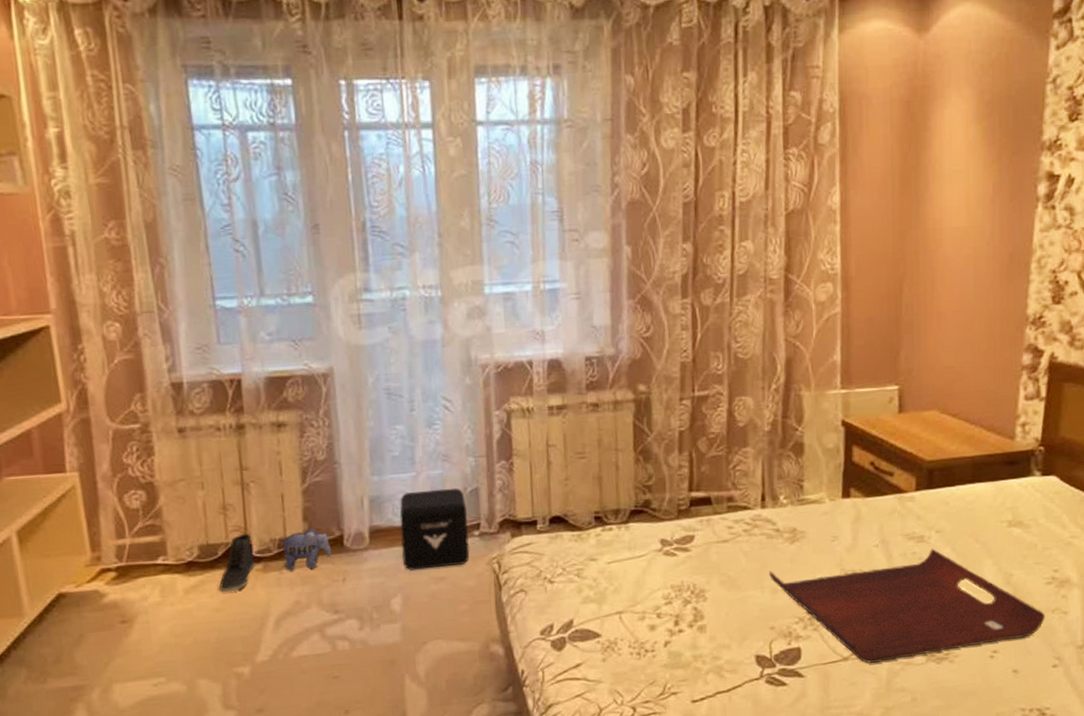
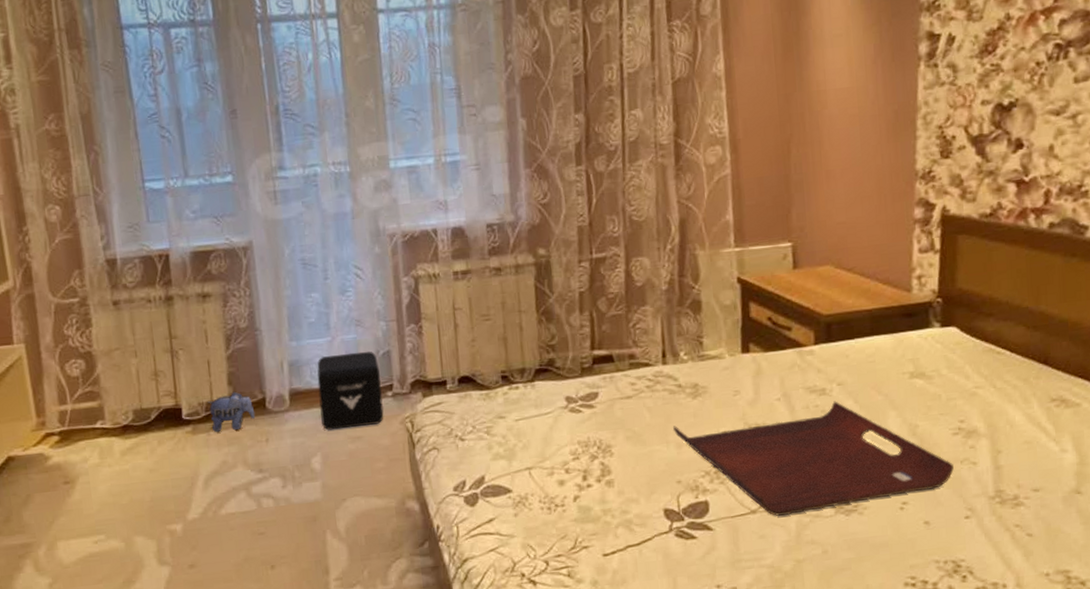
sneaker: present [219,533,255,592] -> none [153,397,185,453]

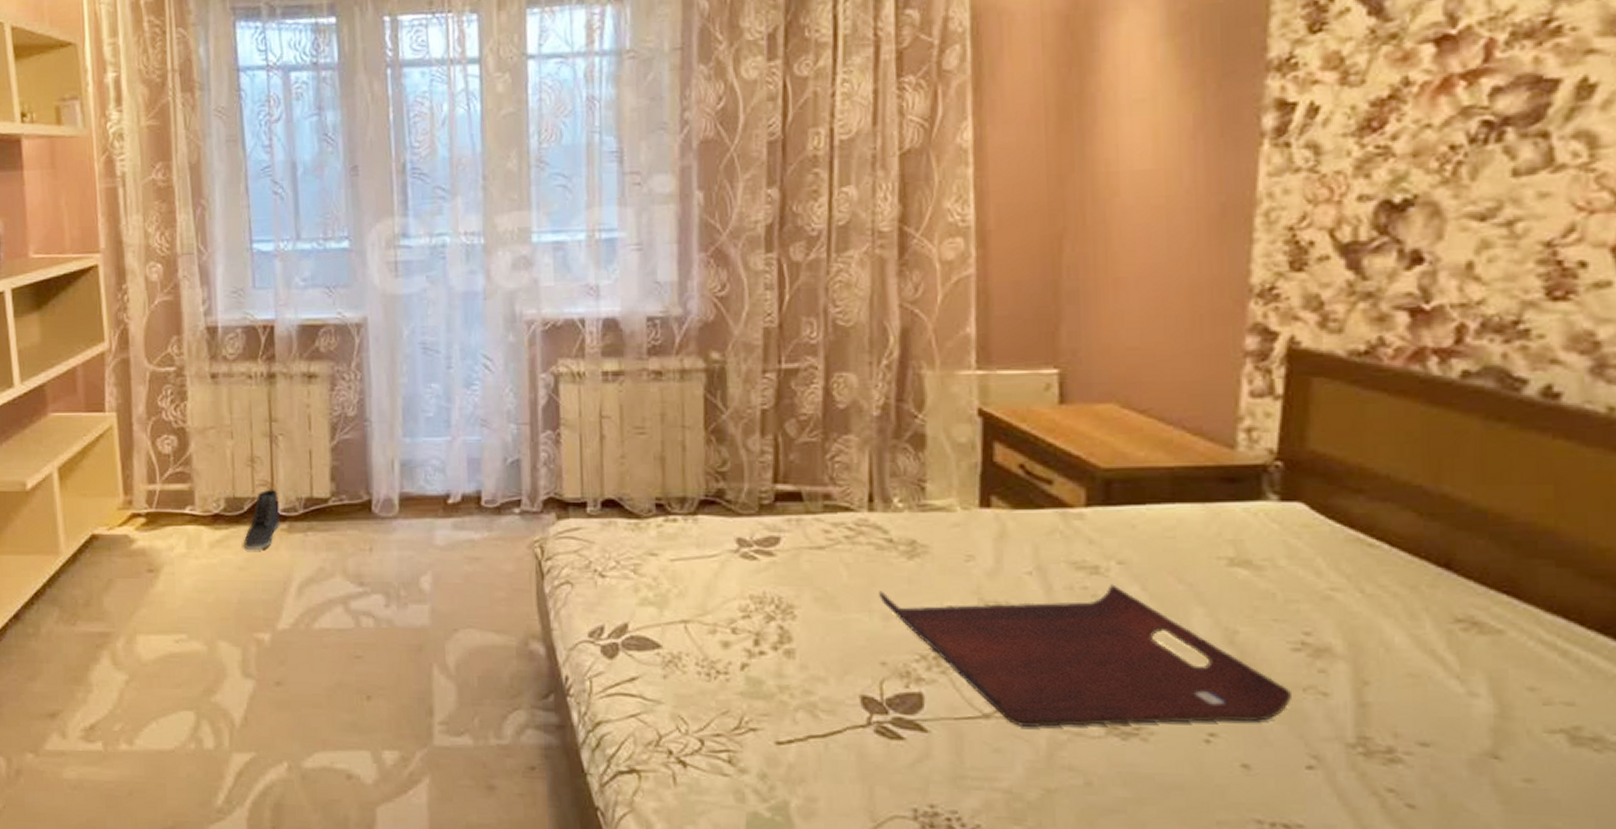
sneaker: none [153,397,185,453] -> present [244,489,280,549]
plush toy: present [206,391,256,433] -> none [305,489,359,534]
air purifier: present [317,351,384,431] -> none [432,457,509,546]

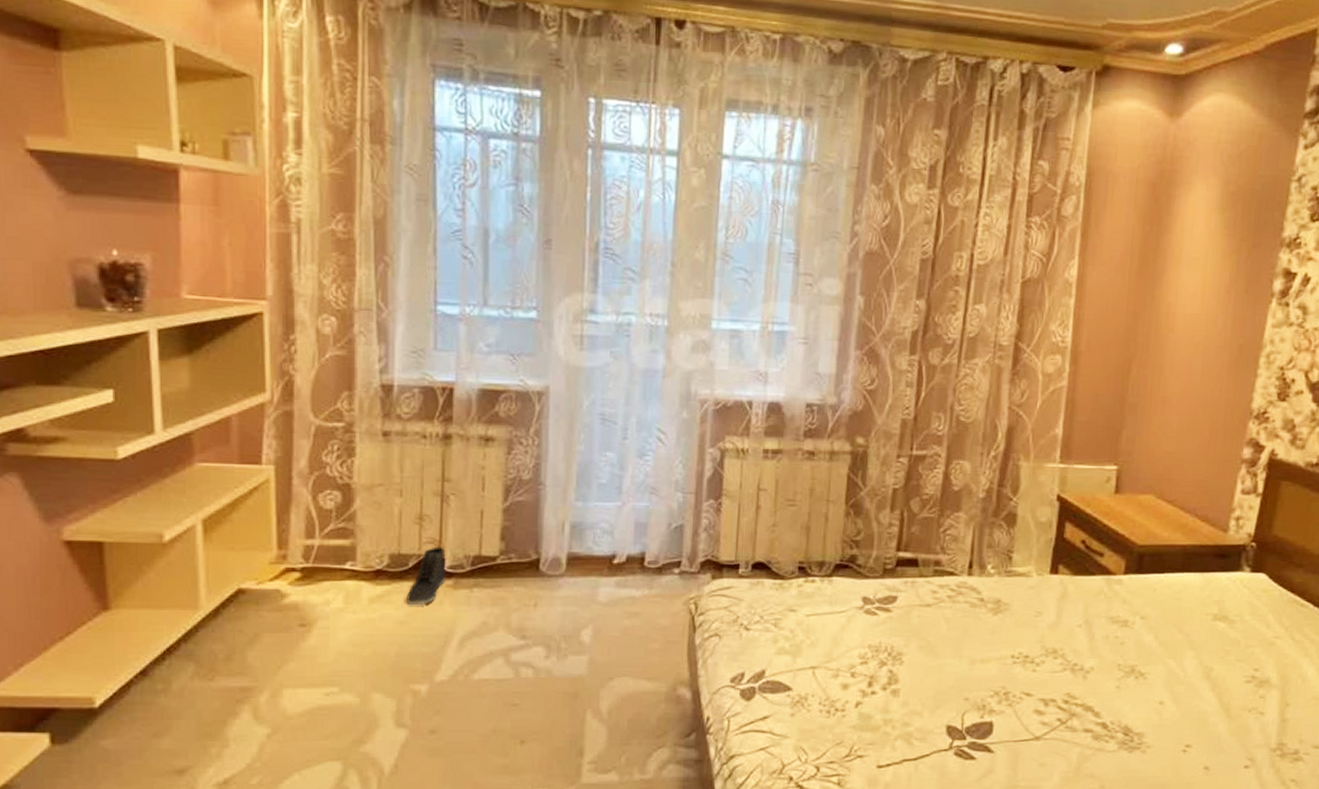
serving tray: present [878,584,1291,727] -> none [968,634,1241,745]

